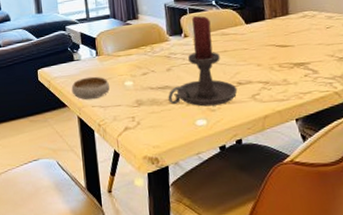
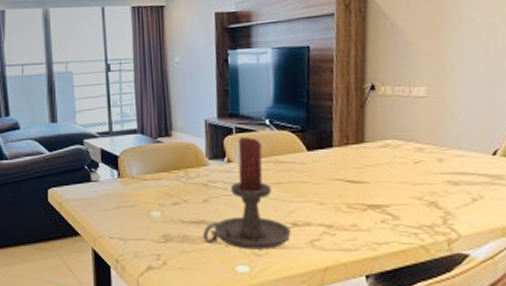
bowl: present [71,76,111,100] -> none [86,202,133,230]

